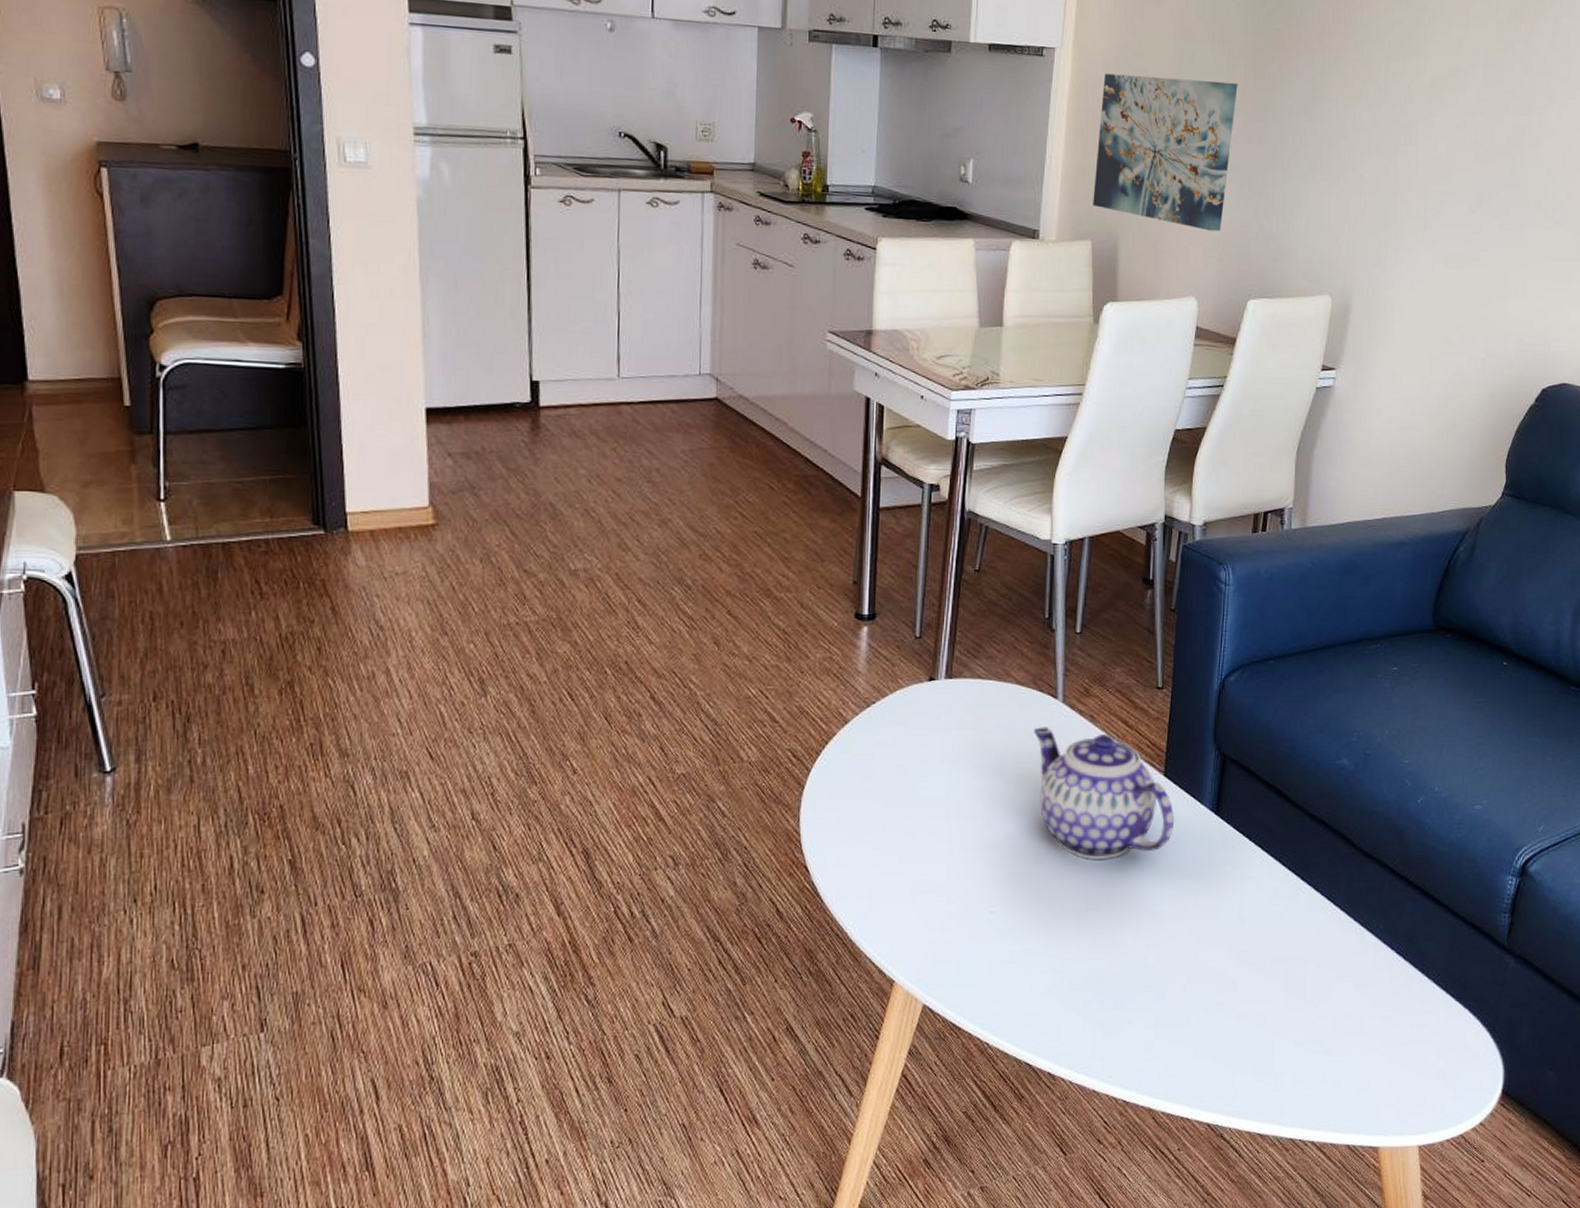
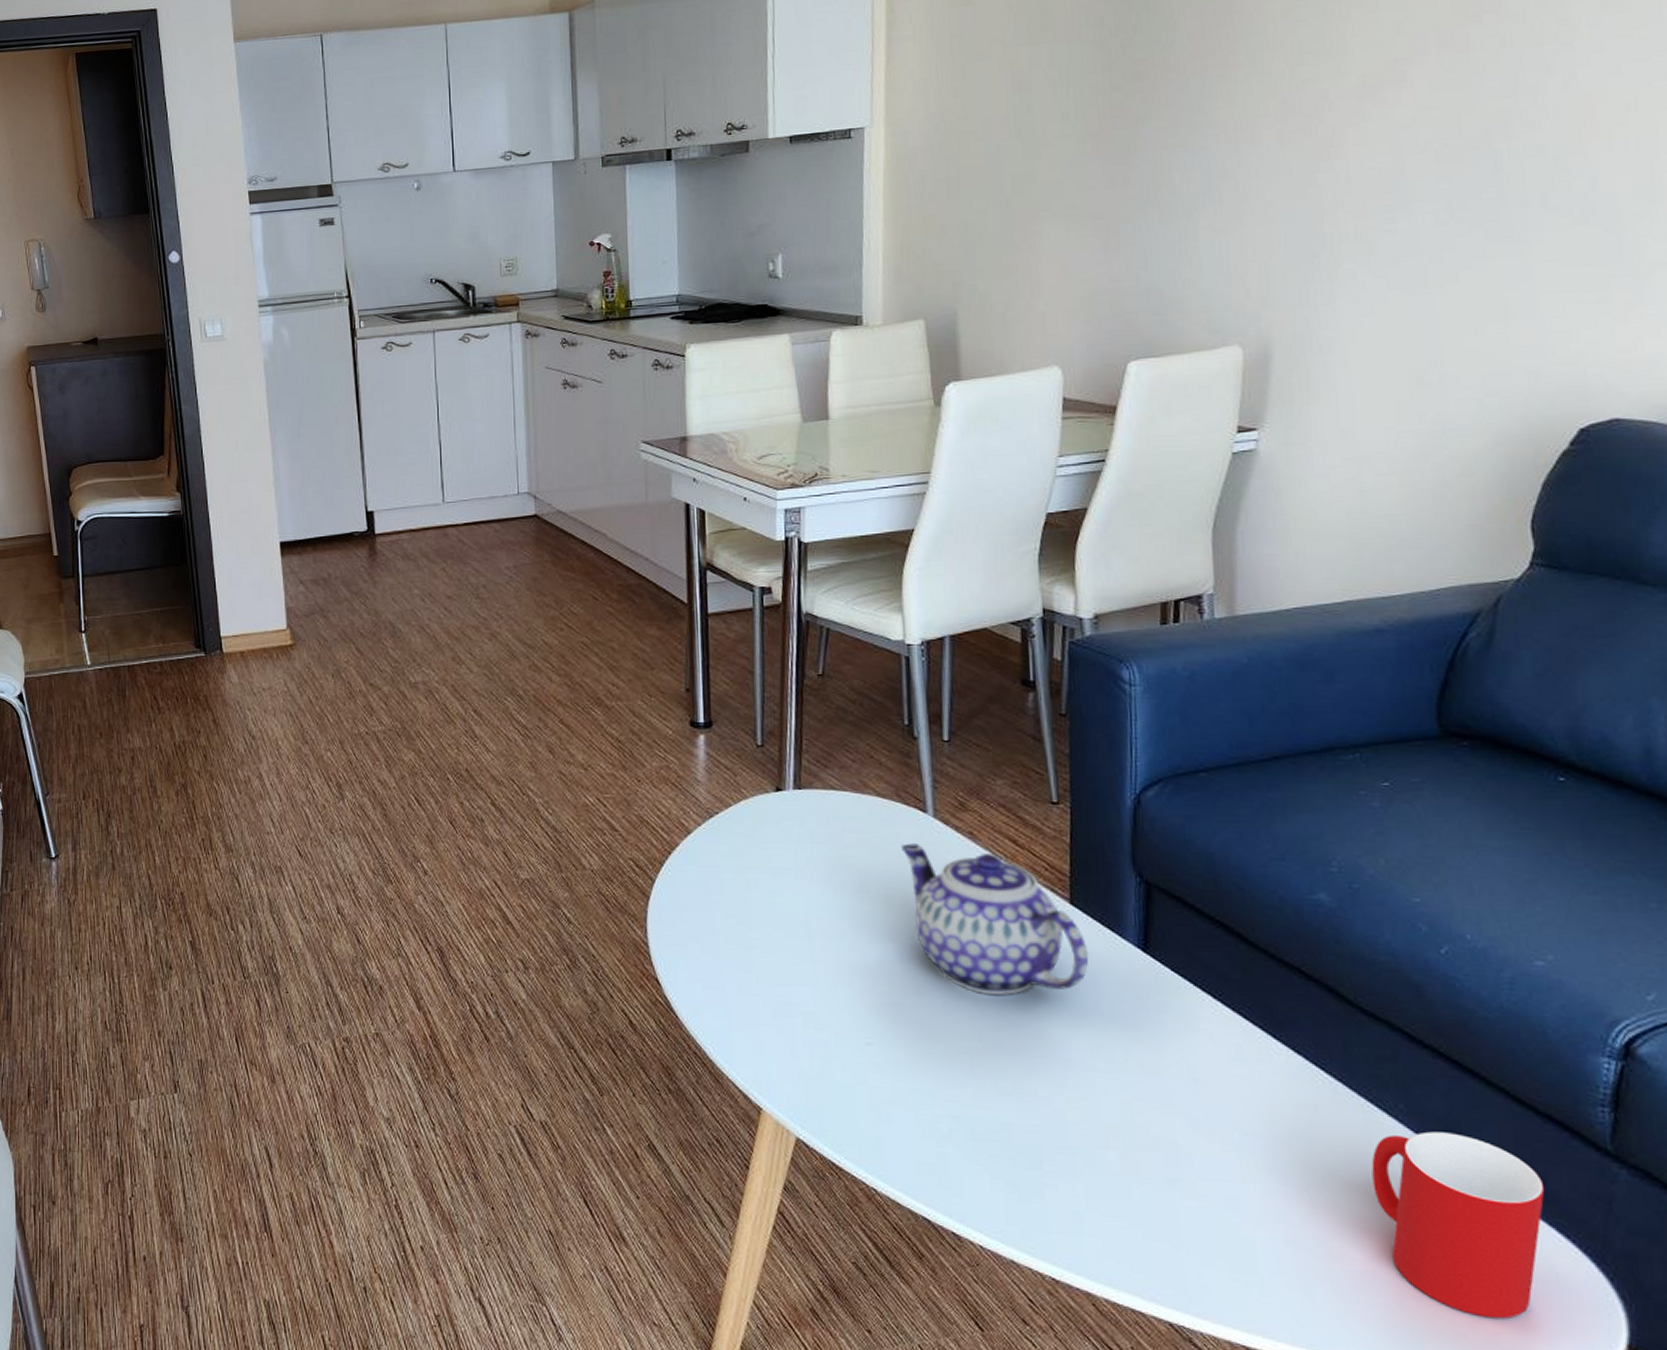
wall art: present [1093,73,1238,232] -> none [921,127,1091,292]
cup: none [1357,943,1465,1084] -> present [1371,1131,1545,1319]

